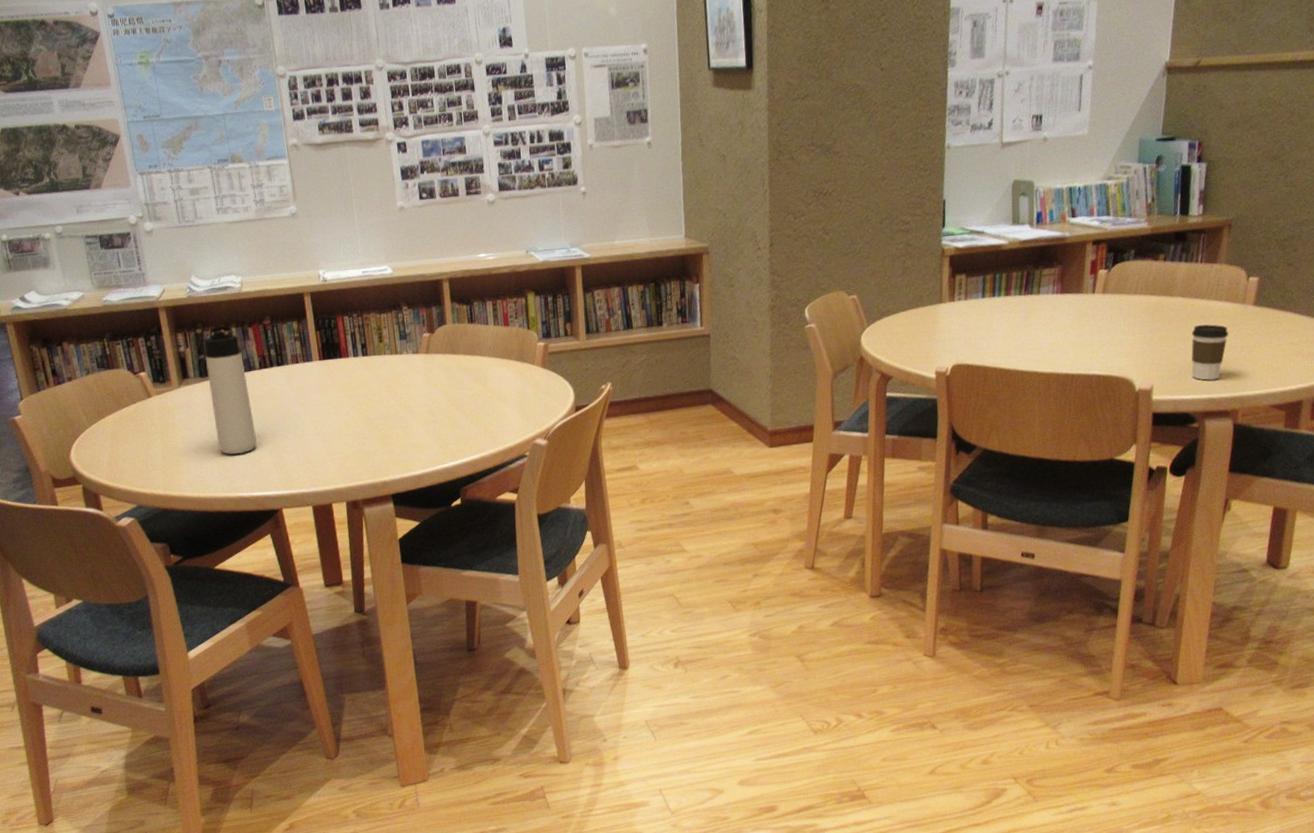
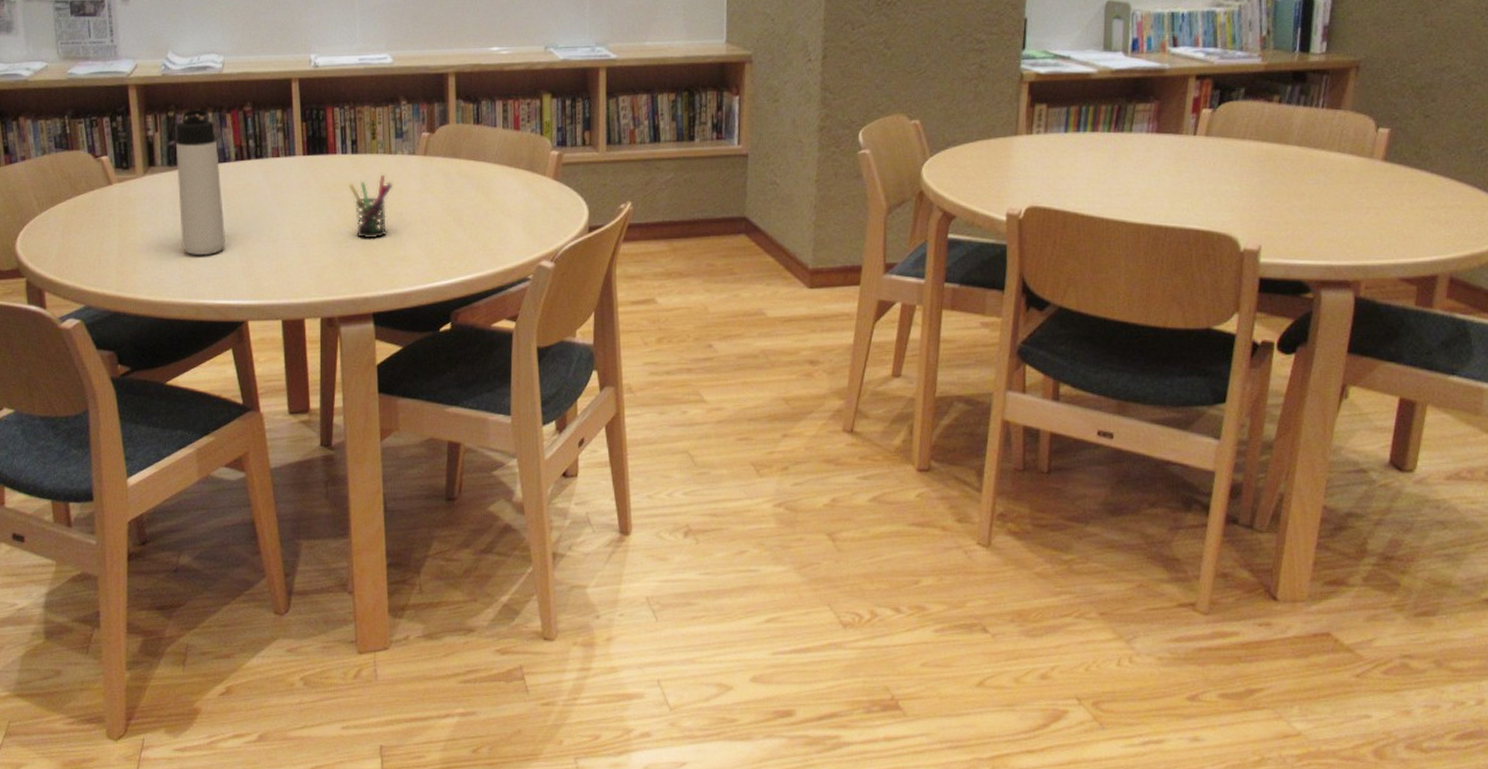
pen holder: none [362,372,401,431] -> present [348,174,393,239]
coffee cup: present [1191,324,1229,381] -> none [1307,179,1353,244]

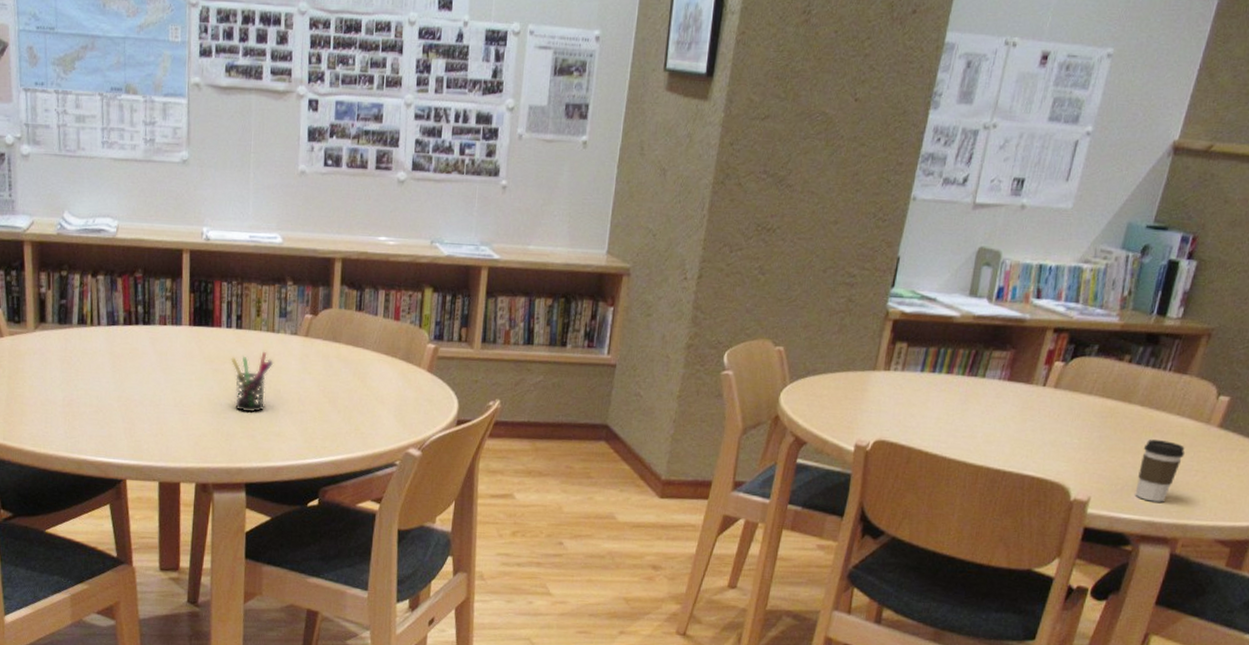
thermos bottle: present [175,109,226,256] -> none [66,270,111,414]
coffee cup: none [1307,179,1353,244] -> present [1135,439,1186,502]

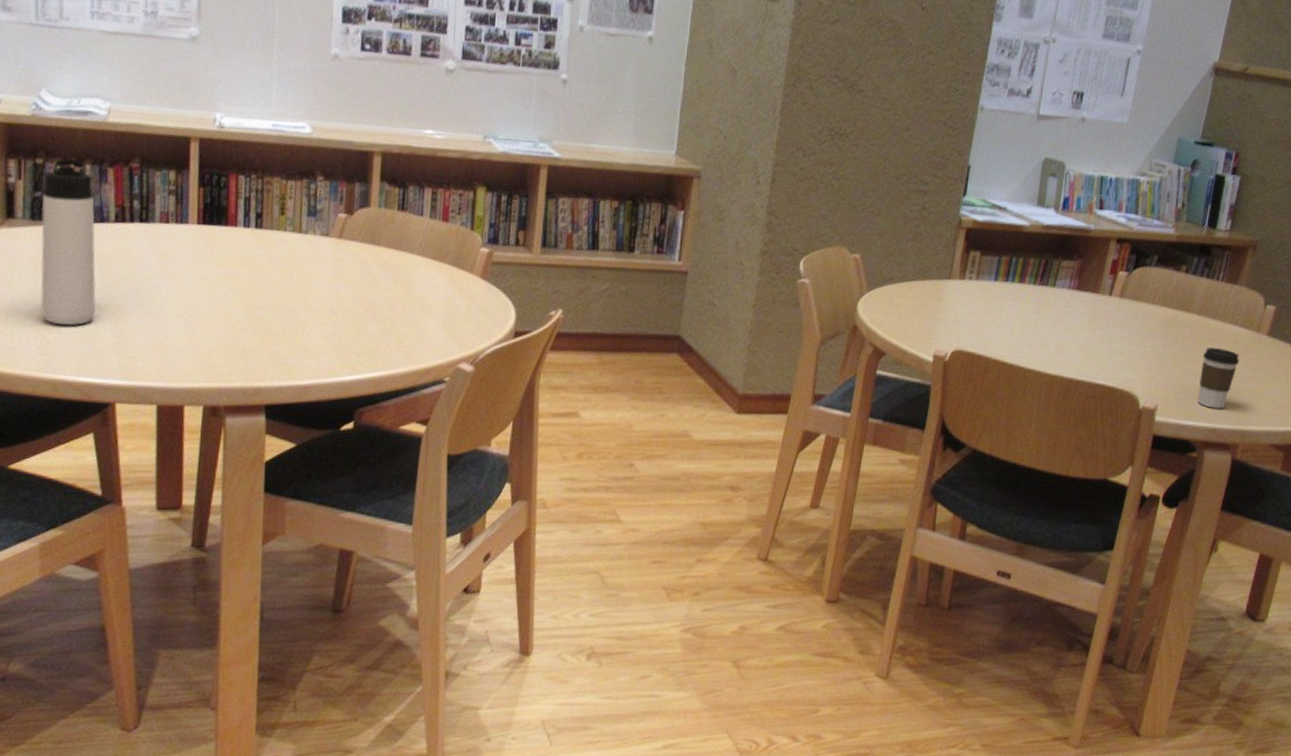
thermos bottle: none [66,270,111,414] -> present [40,158,97,326]
pen holder: present [231,351,274,413] -> none [248,254,301,324]

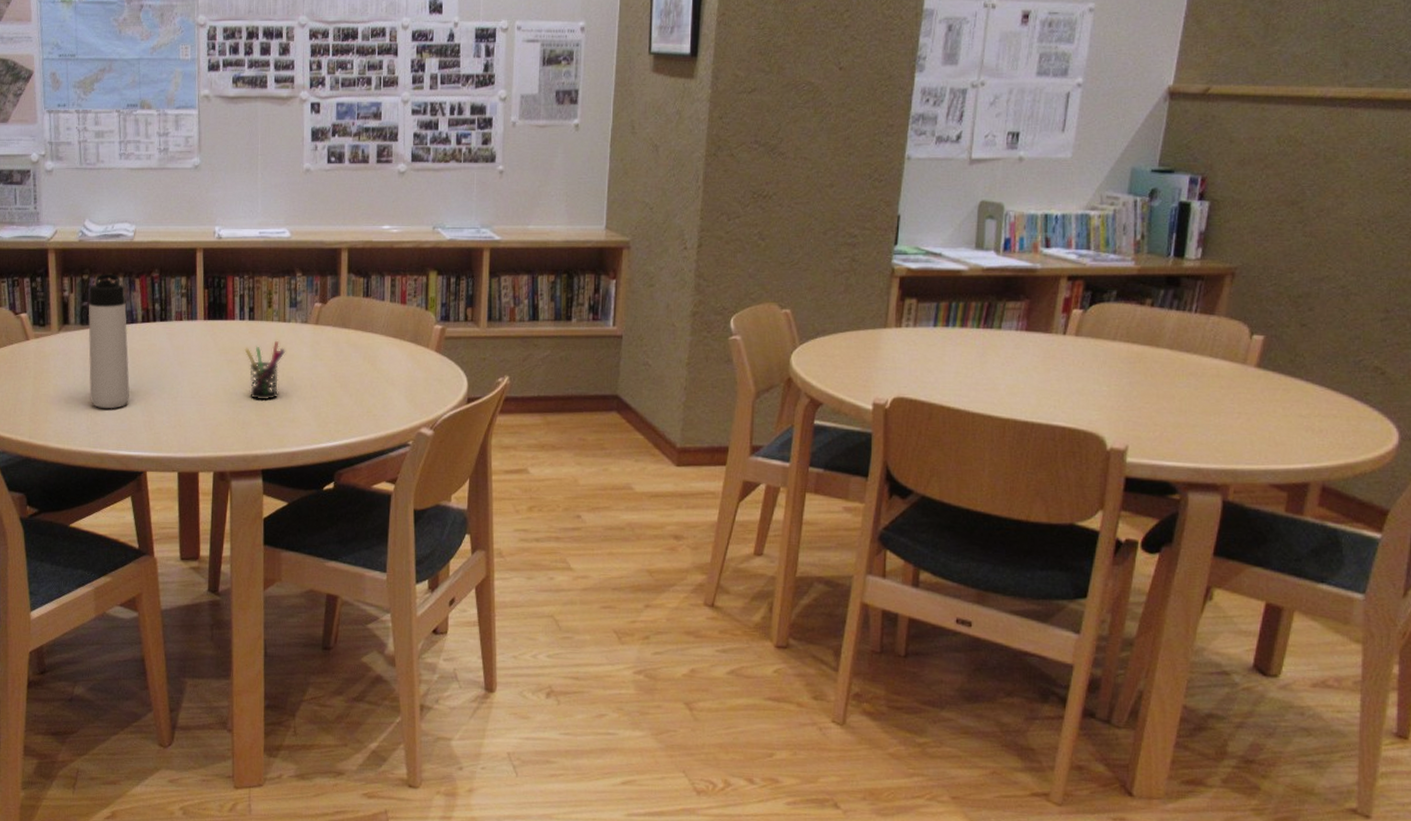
pen holder: none [248,254,301,324] -> present [244,340,286,401]
coffee cup: present [1197,347,1240,409] -> none [1175,383,1224,448]

